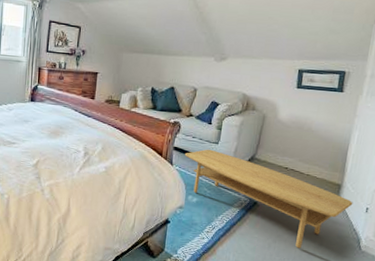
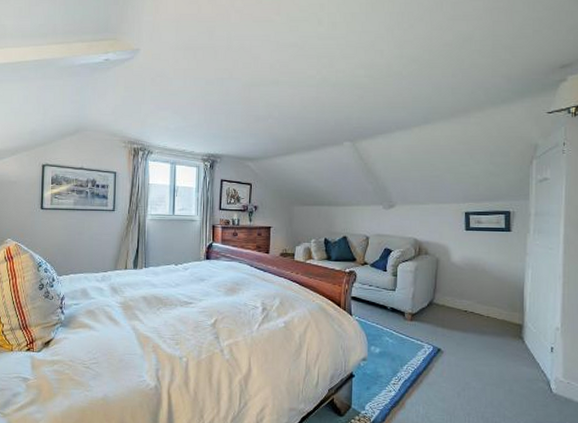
coffee table: present [184,149,353,249] -> none [363,296,537,396]

